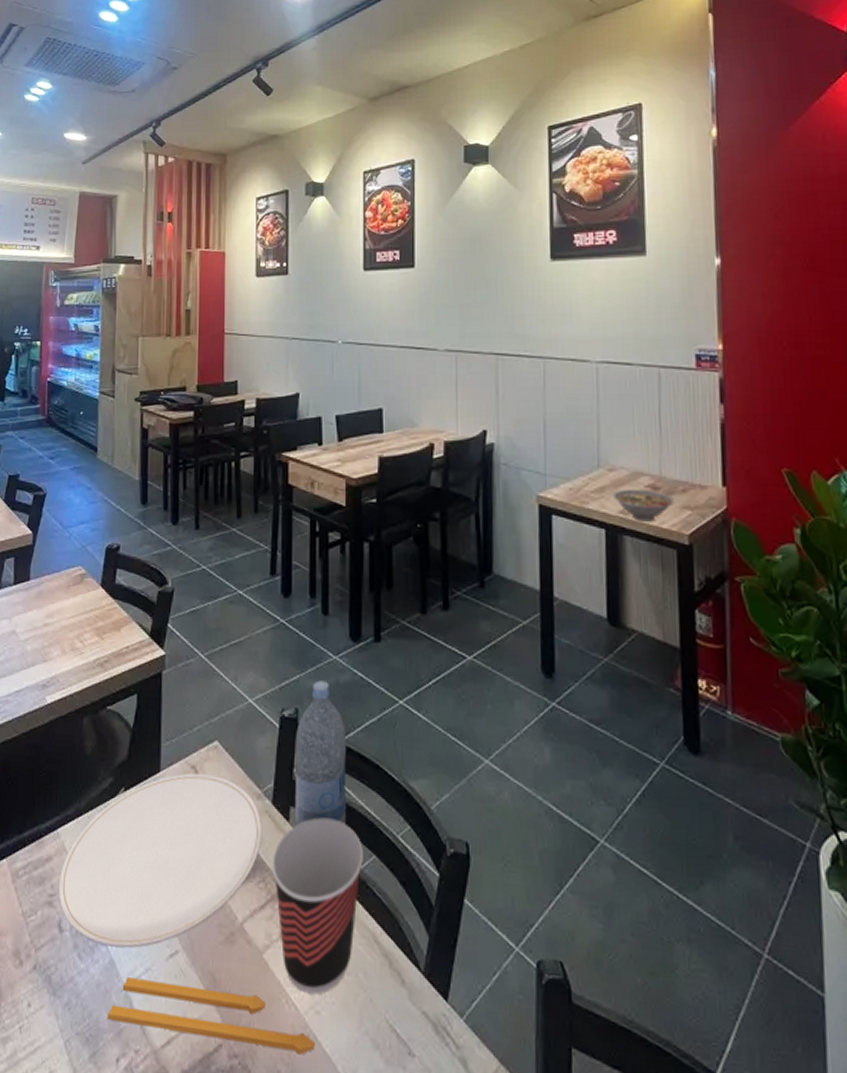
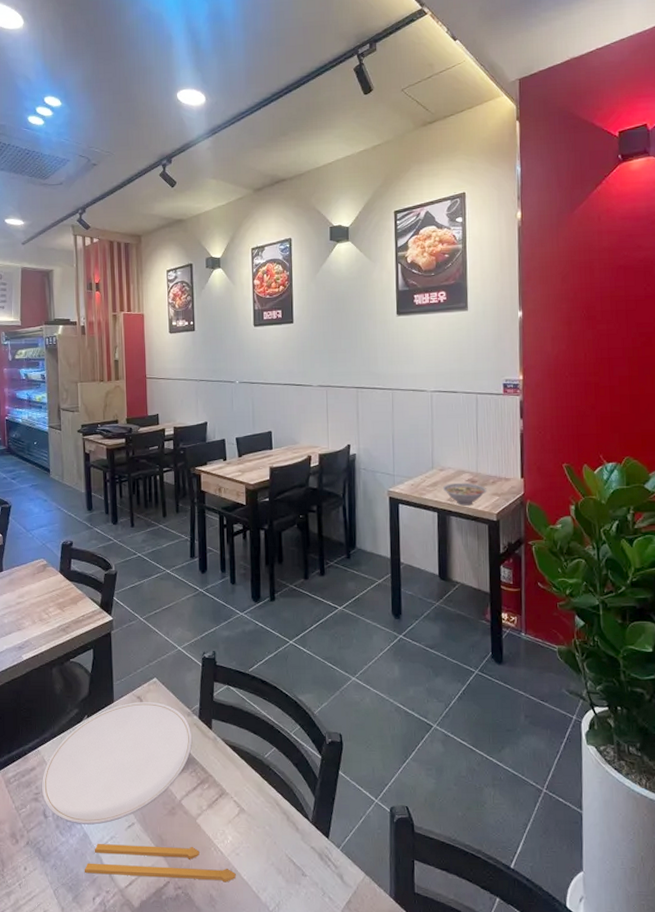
cup: present [271,817,363,995] -> none [200,725,267,843]
water bottle: present [294,680,346,827] -> none [214,631,253,733]

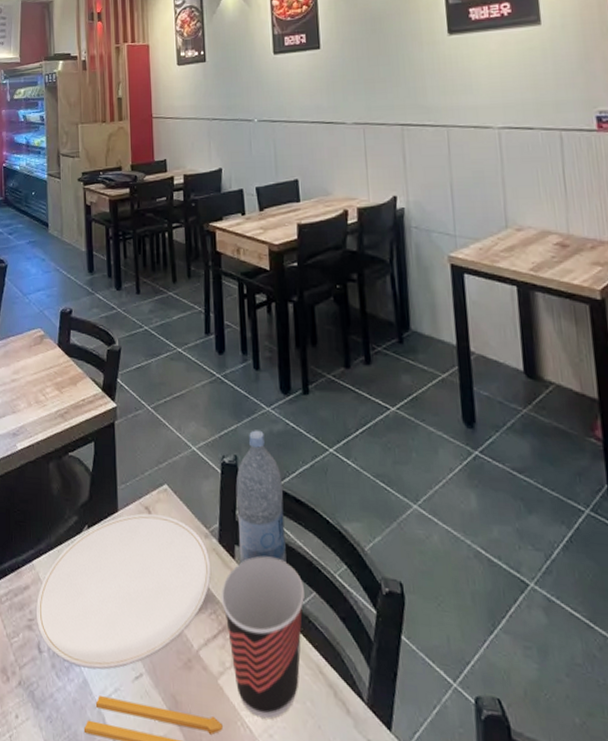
cup: none [200,725,267,843] -> present [221,556,305,720]
water bottle: none [214,631,253,733] -> present [235,430,287,564]
soup bowl: present [442,482,487,506] -> none [521,247,585,278]

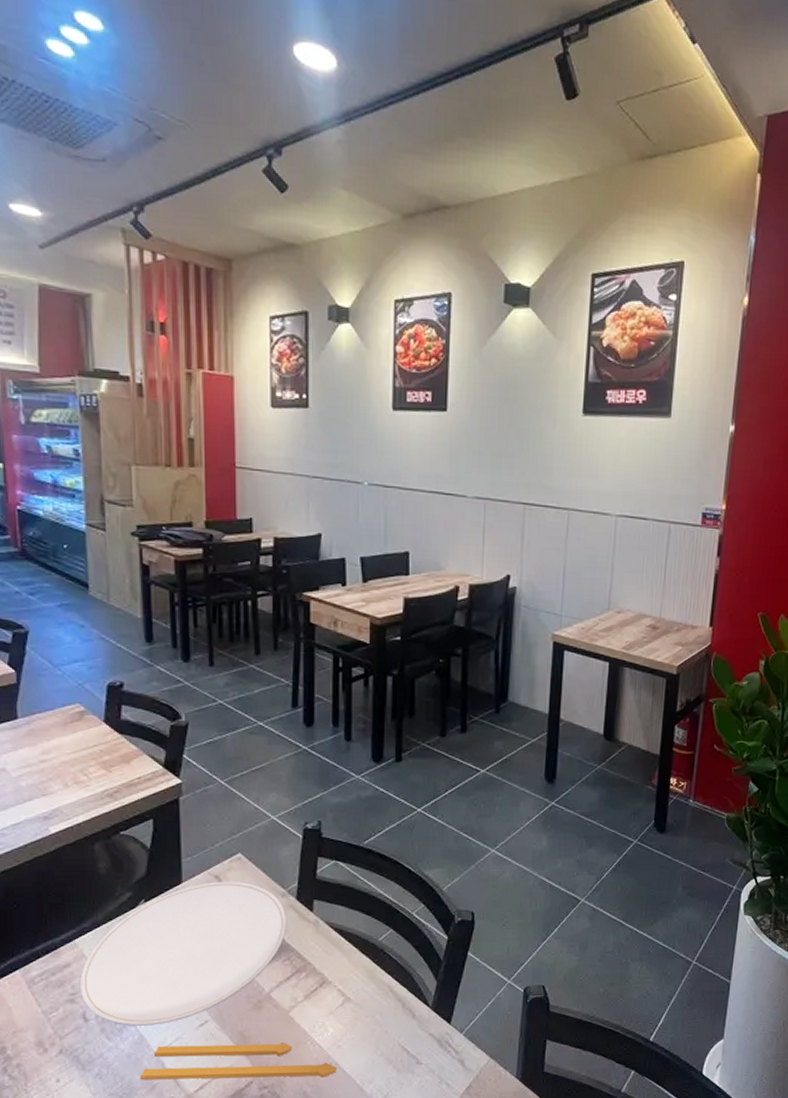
cup: present [221,556,305,720] -> none [296,905,381,1035]
water bottle: present [235,430,287,564] -> none [318,797,367,915]

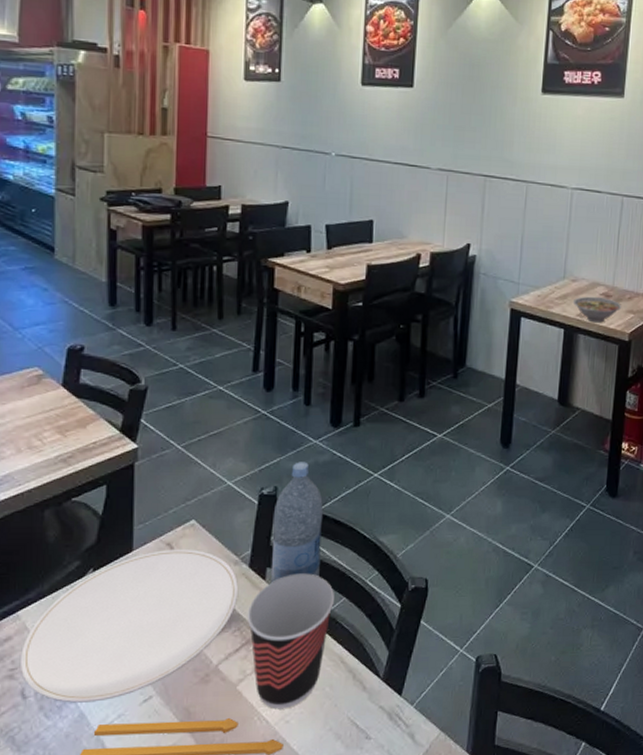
cup: none [296,905,381,1035] -> present [247,573,334,710]
water bottle: none [318,797,367,915] -> present [270,462,323,583]
soup bowl: none [617,628,670,656] -> present [572,296,622,323]

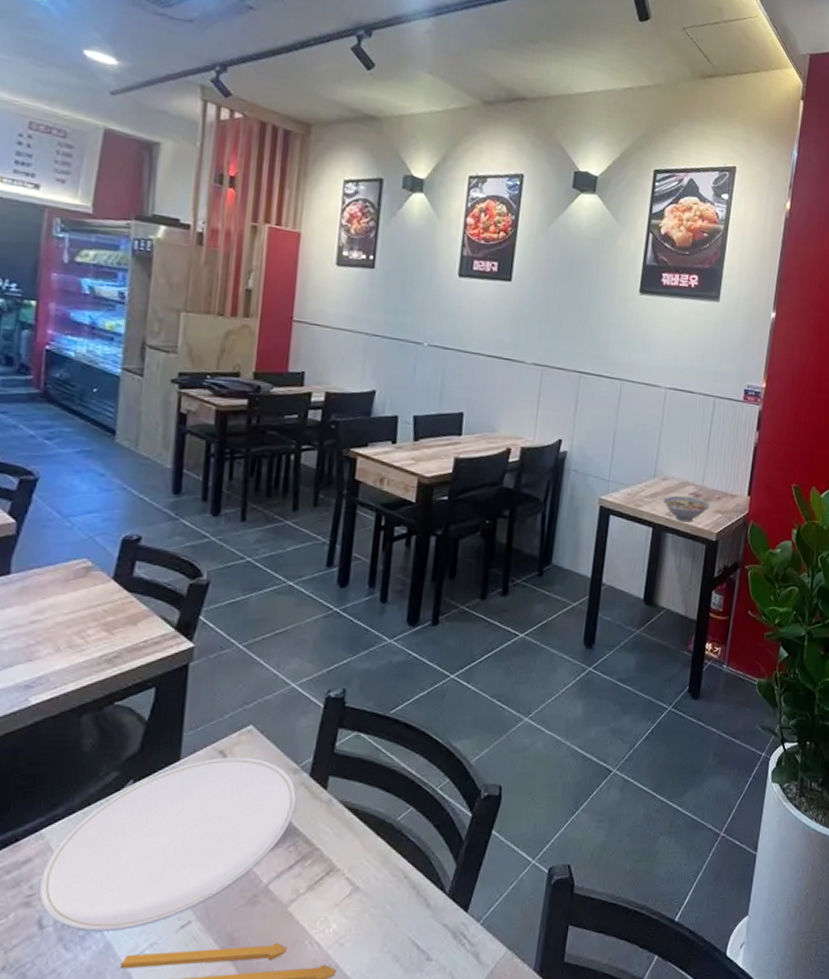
cup: present [247,573,334,710] -> none [304,782,401,932]
water bottle: present [270,462,323,583] -> none [332,662,395,793]

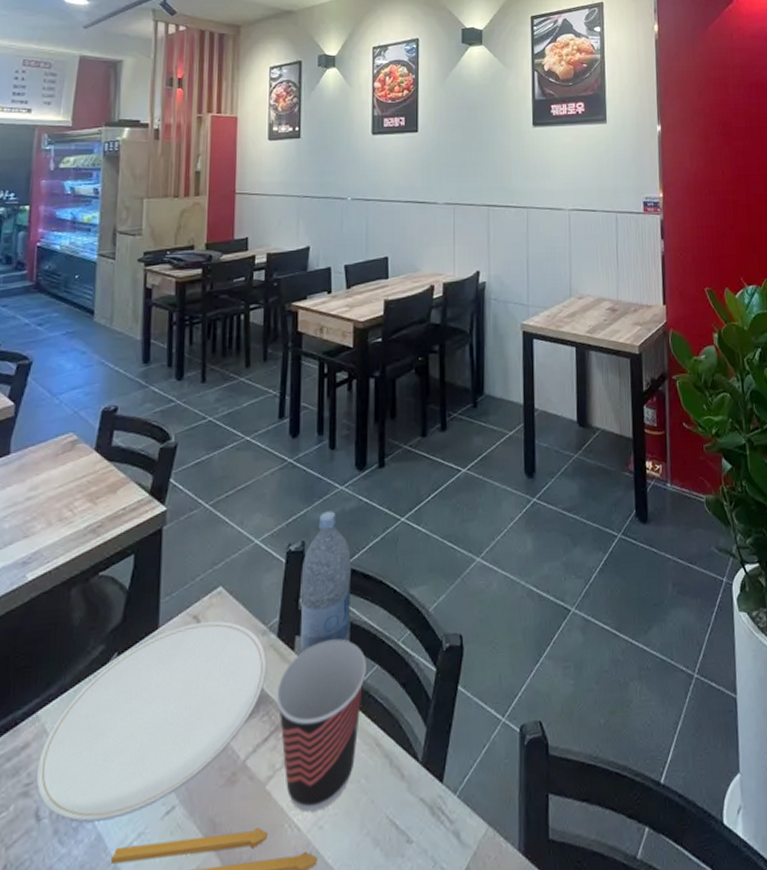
cup: none [304,782,401,932] -> present [275,639,366,812]
water bottle: none [332,662,395,793] -> present [299,511,351,654]
soup bowl: present [662,495,711,522] -> none [581,311,629,338]

